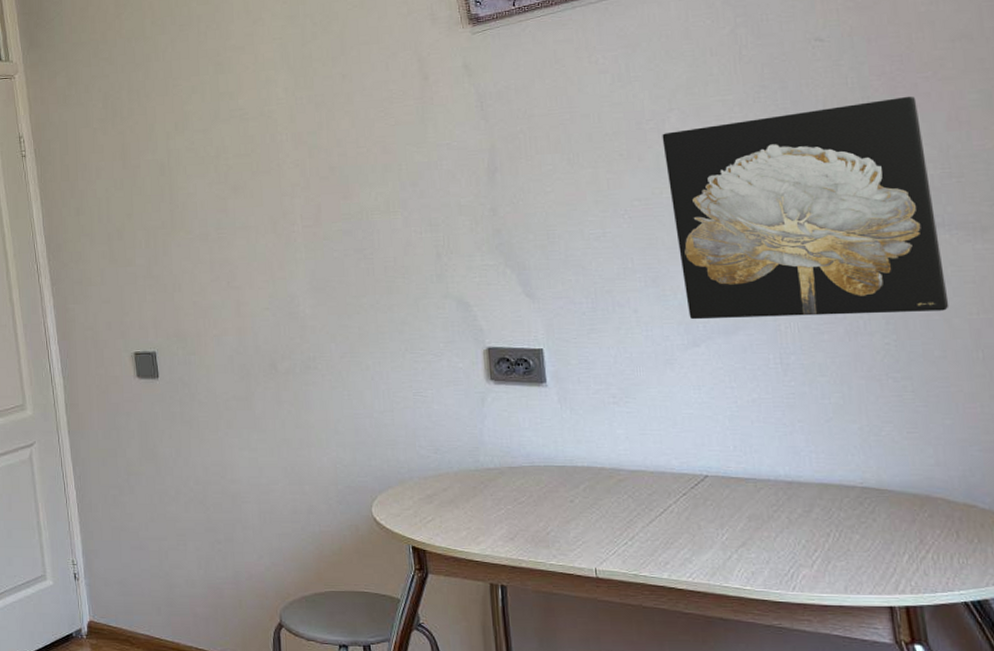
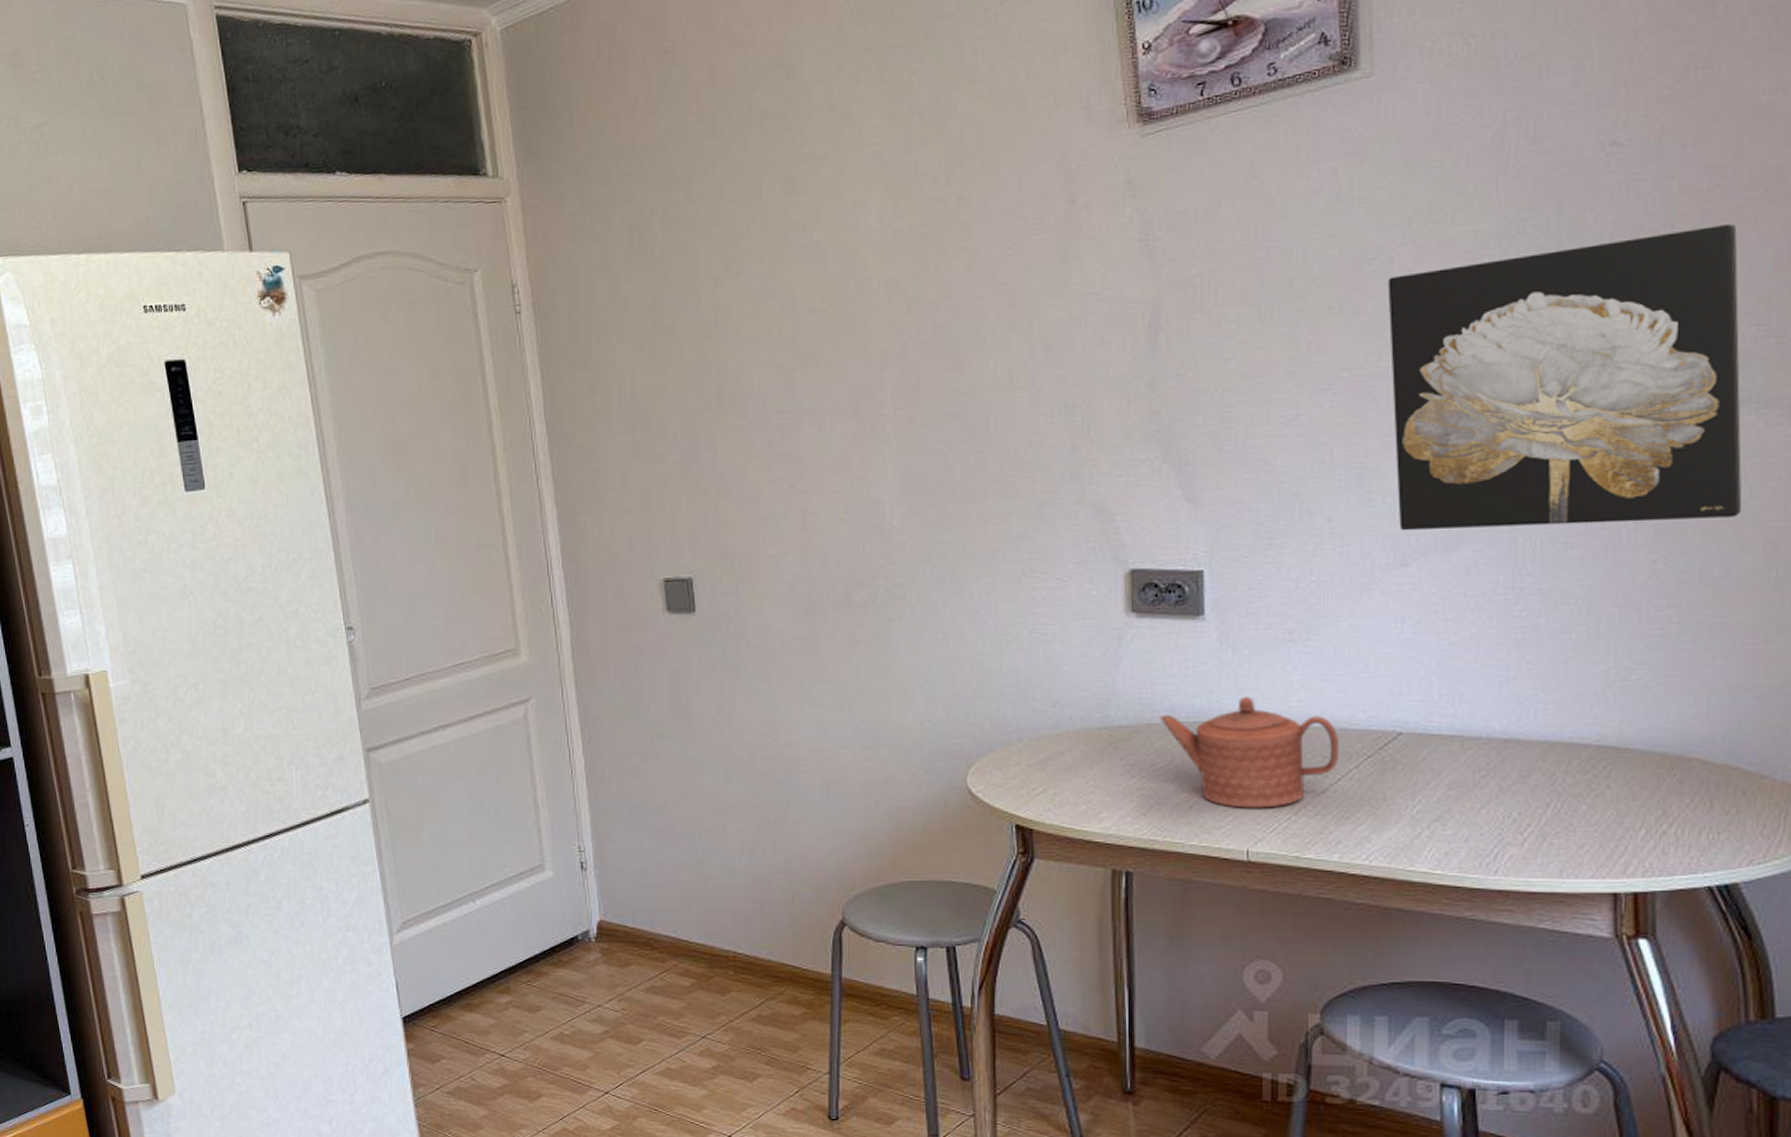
teapot: none [518,445,661,535] -> present [1159,696,1340,808]

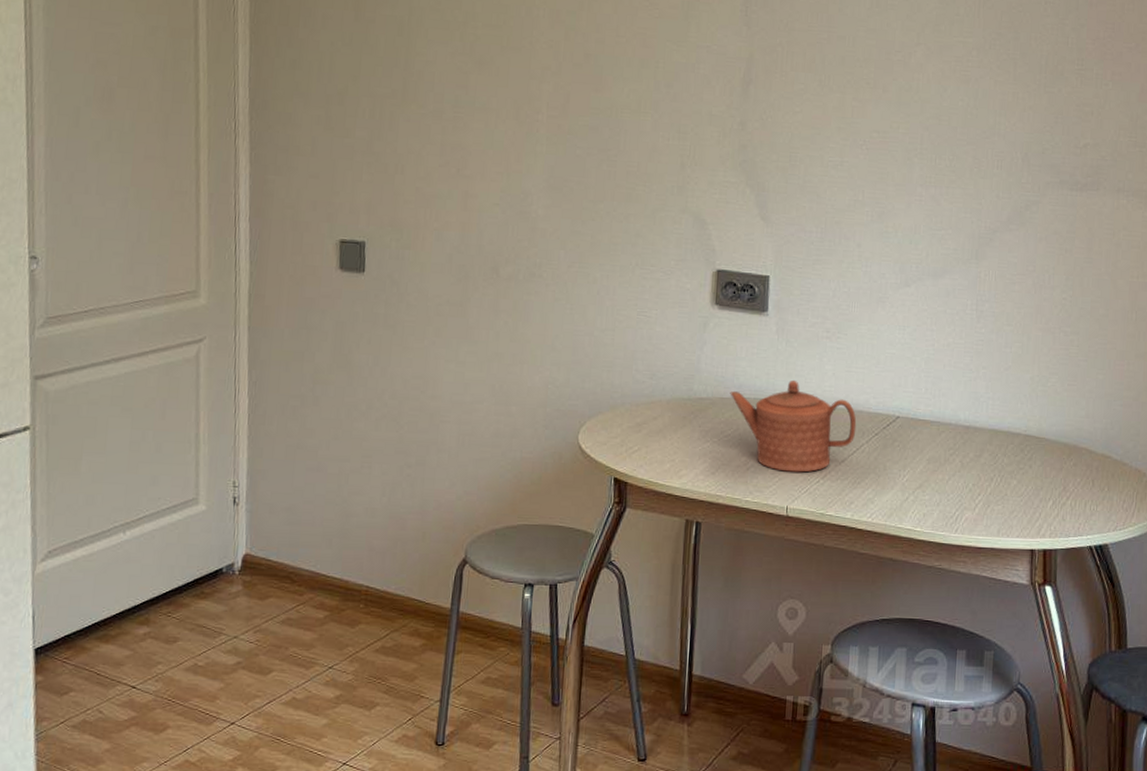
wall art: present [1388,223,1742,531] -> none [905,63,1120,272]

